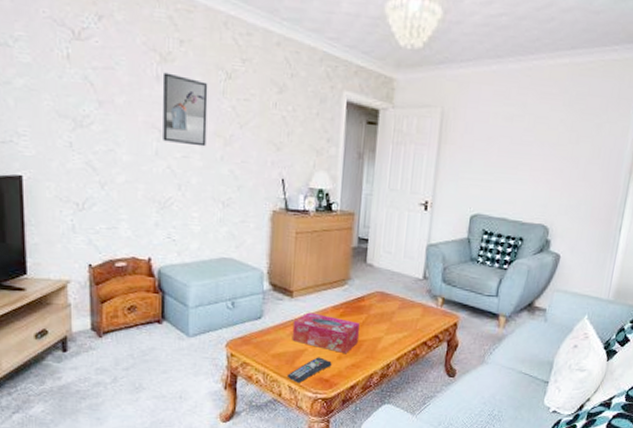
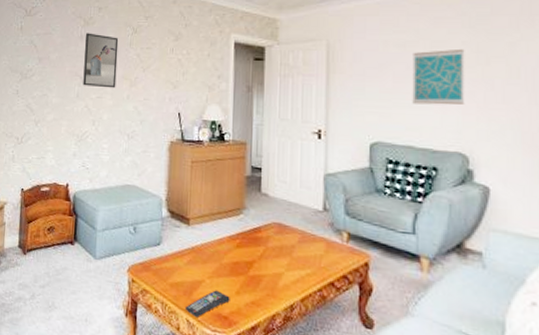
tissue box: present [292,312,360,353] -> none [189,241,257,289]
wall art: none [511,126,562,181] -> present [412,48,465,105]

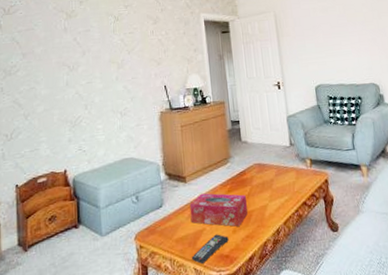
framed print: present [83,33,119,88] -> none [69,24,104,74]
tissue box: none [189,241,257,289] -> present [189,193,248,227]
wall art: present [412,48,465,105] -> none [333,9,371,53]

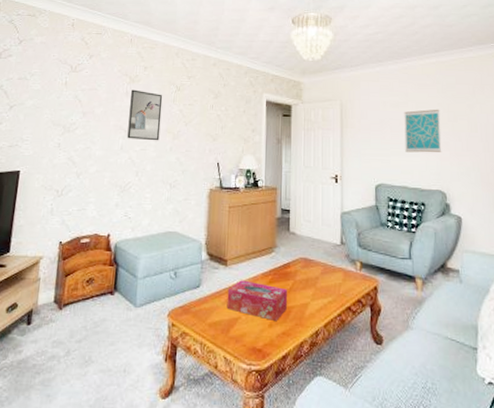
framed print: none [69,24,104,74] -> present [127,89,163,141]
remote control: present [191,234,229,264] -> none [222,325,264,353]
wall art: none [333,9,371,53] -> present [404,109,442,153]

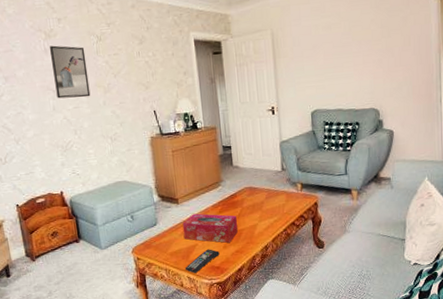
remote control: none [222,325,264,353] -> present [184,249,220,273]
wall art: present [404,109,442,153] -> none [337,25,375,75]

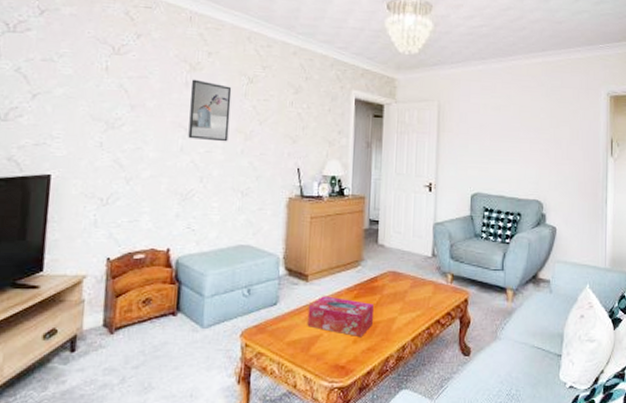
remote control: present [184,249,220,273] -> none [302,342,347,372]

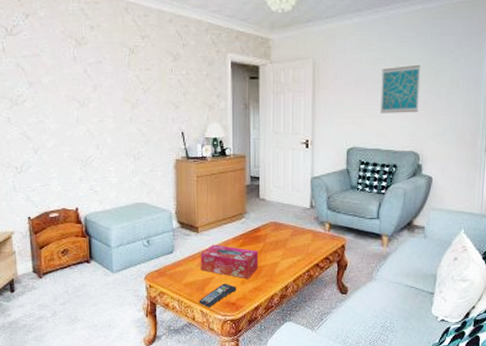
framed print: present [188,79,232,142] -> none [78,54,117,111]
remote control: none [302,342,347,372] -> present [198,283,237,307]
wall art: none [504,113,543,161] -> present [380,64,421,113]

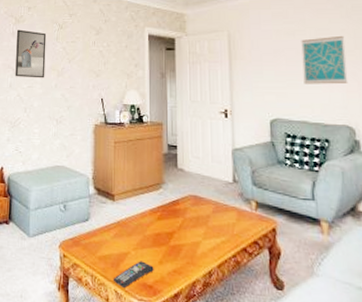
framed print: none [78,54,117,111] -> present [15,29,47,78]
tissue box: present [200,244,258,278] -> none [116,215,177,258]

